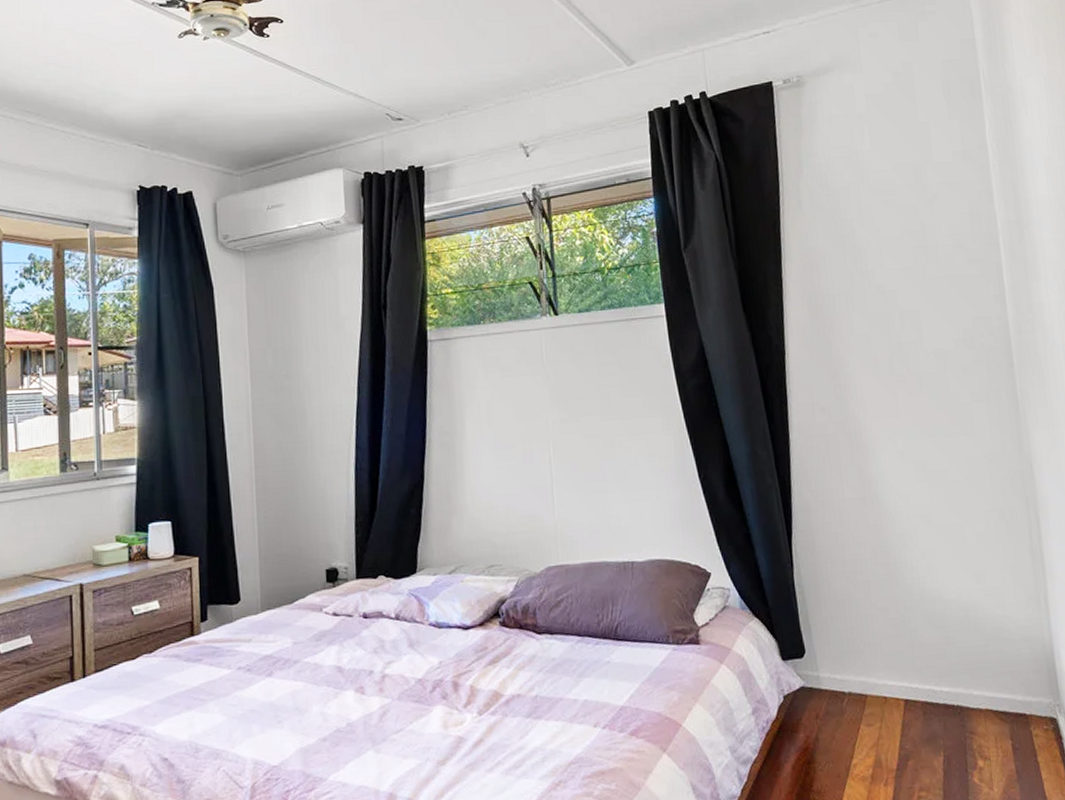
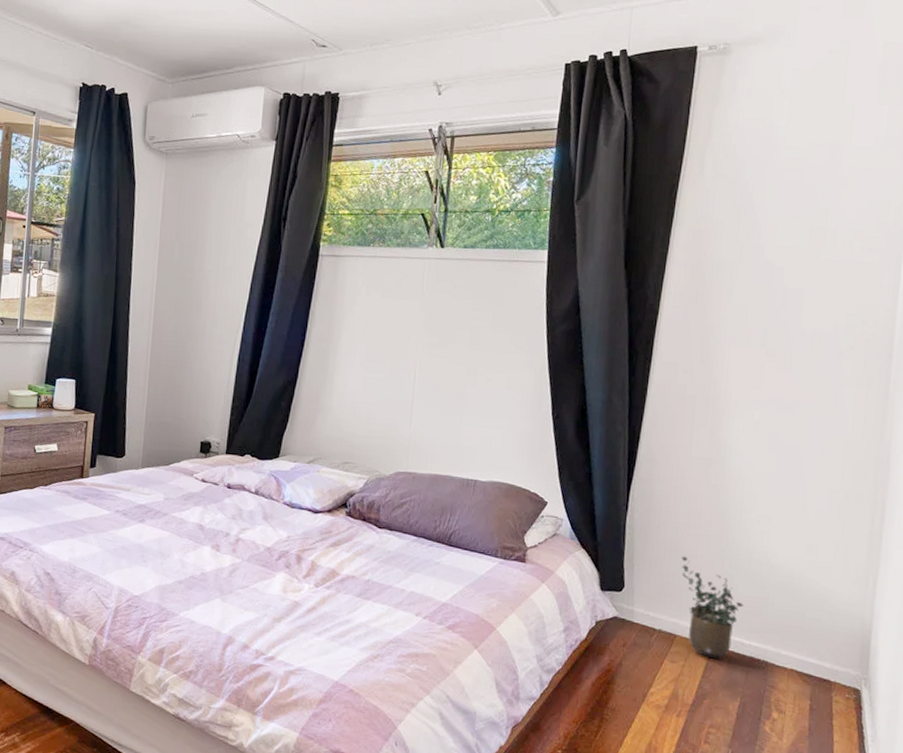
potted plant: none [856,606,928,713] -> present [681,556,744,659]

